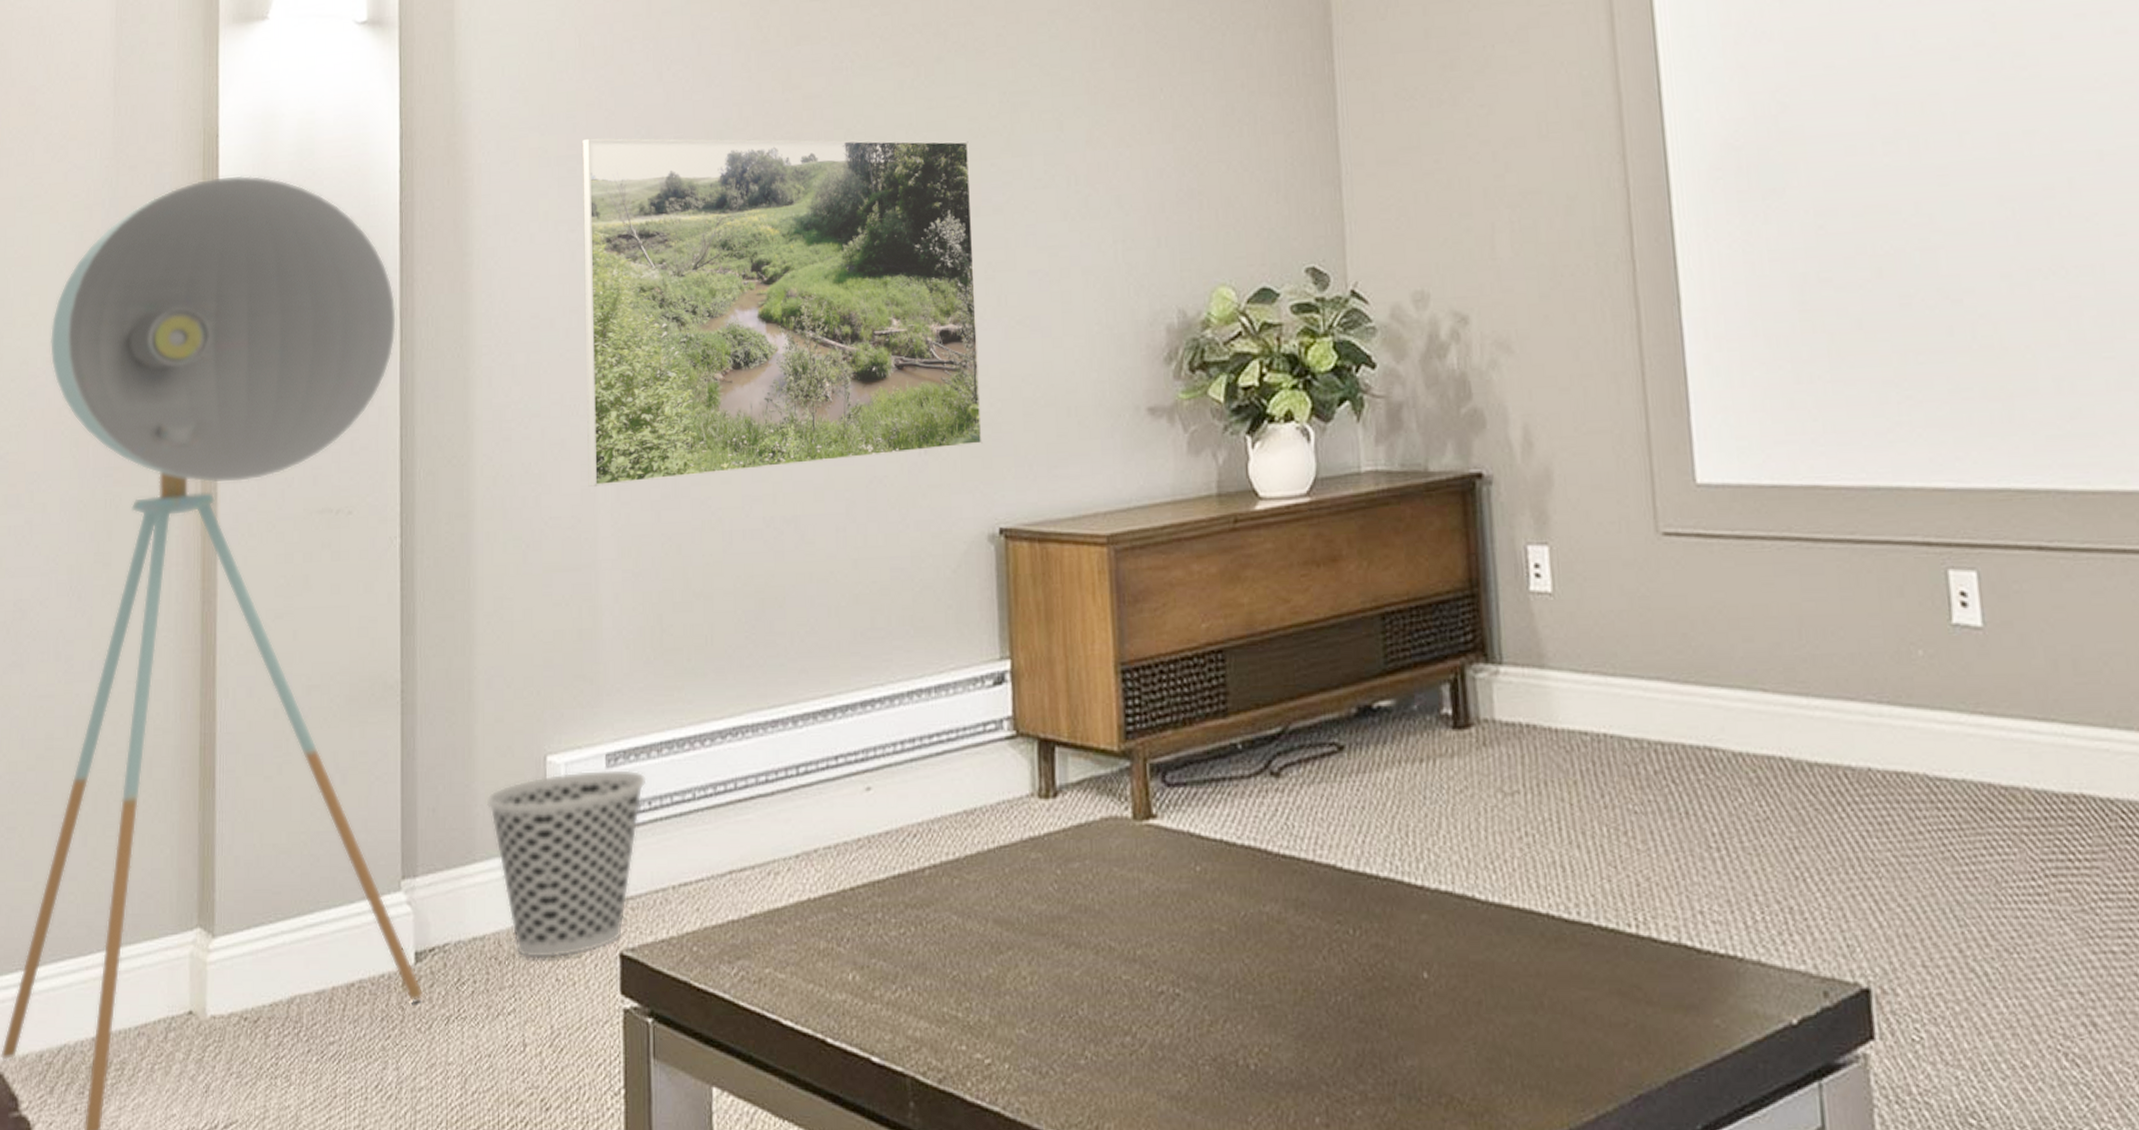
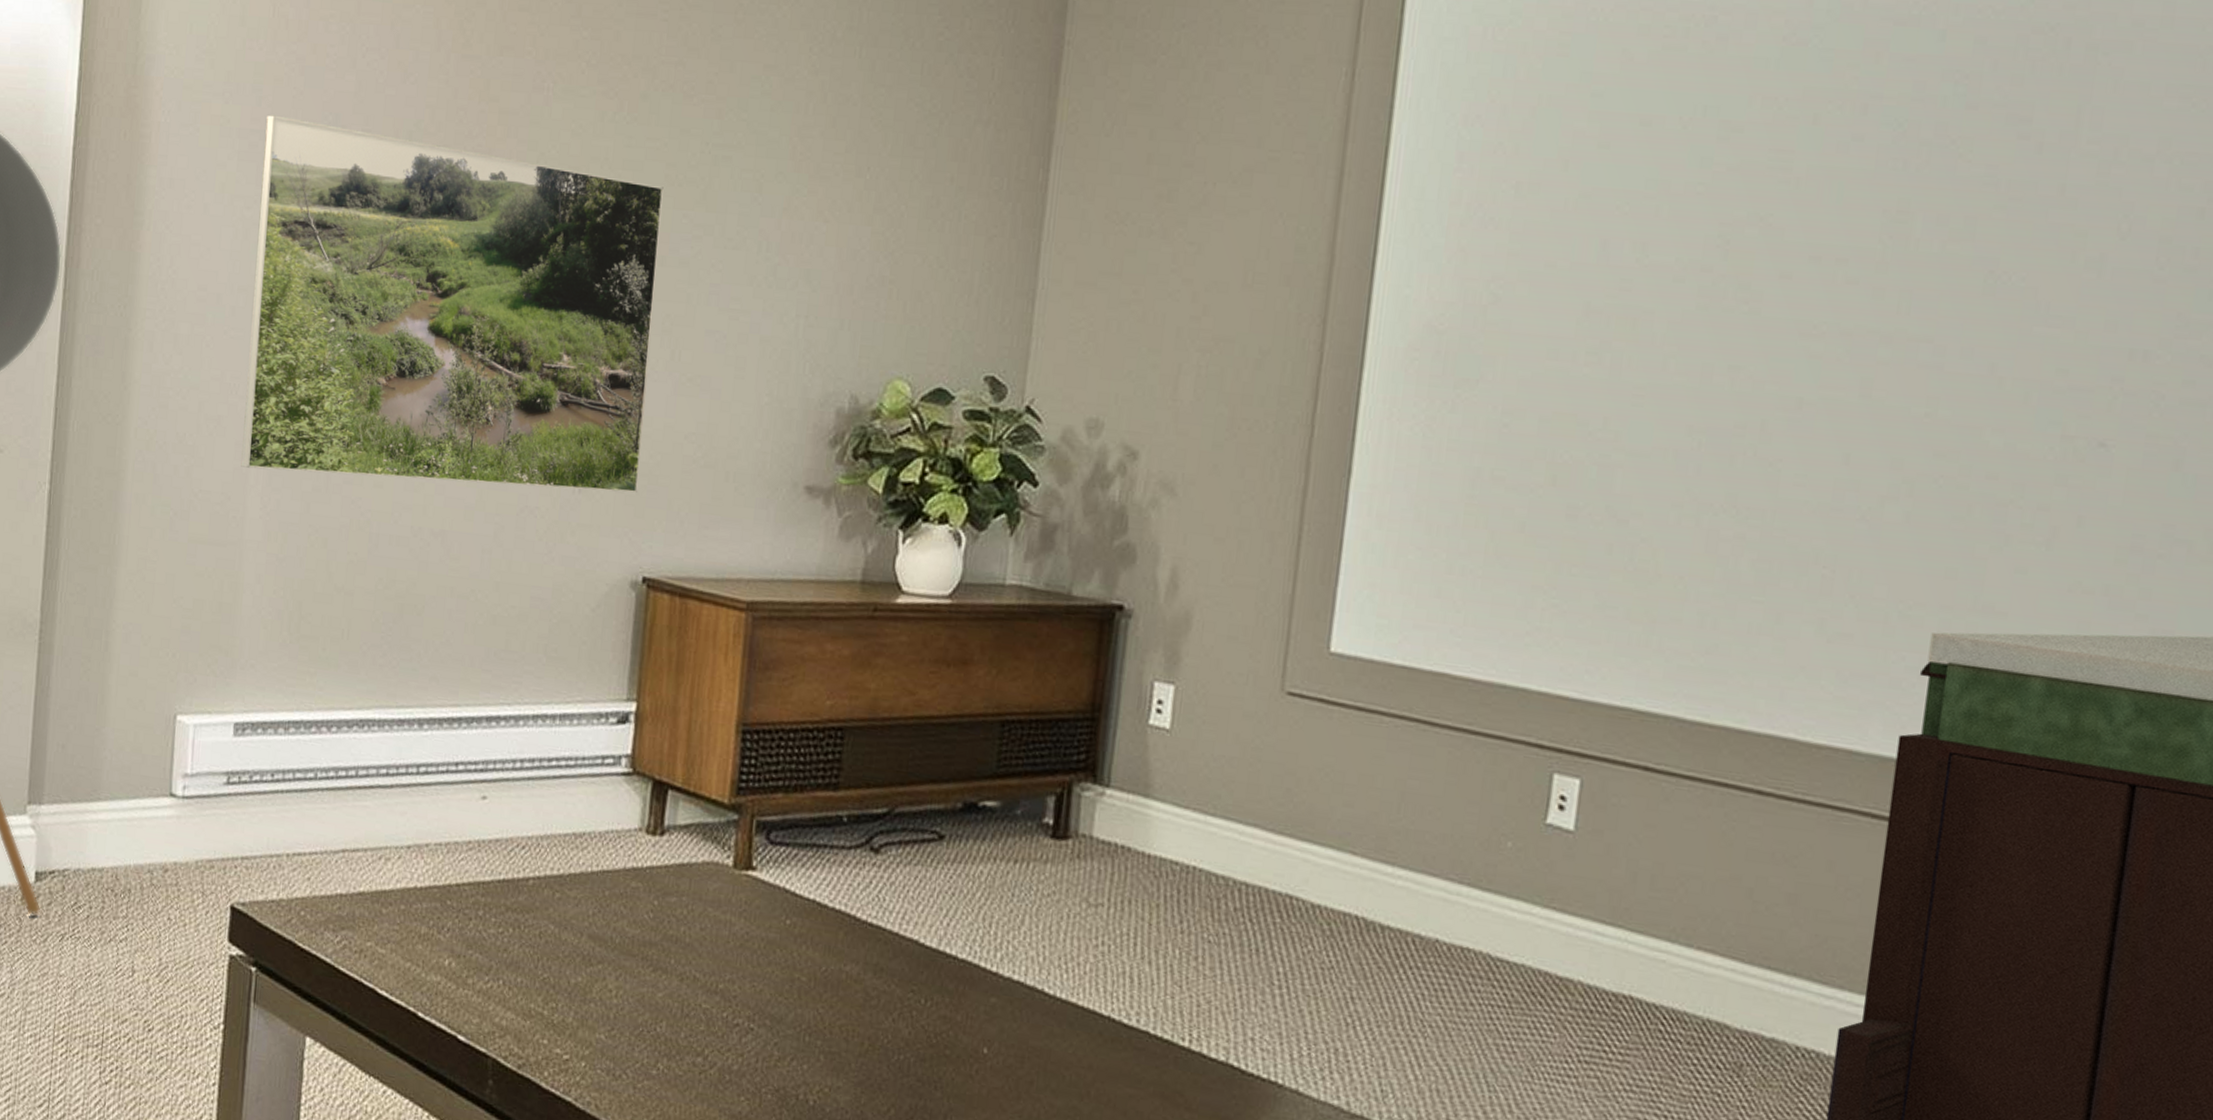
wastebasket: present [486,769,647,959] -> none [114,733,272,900]

